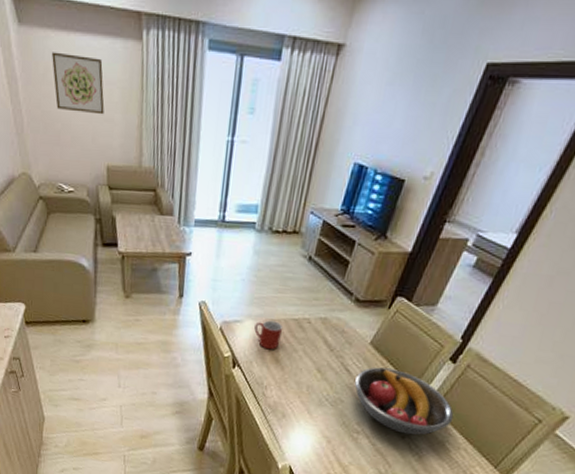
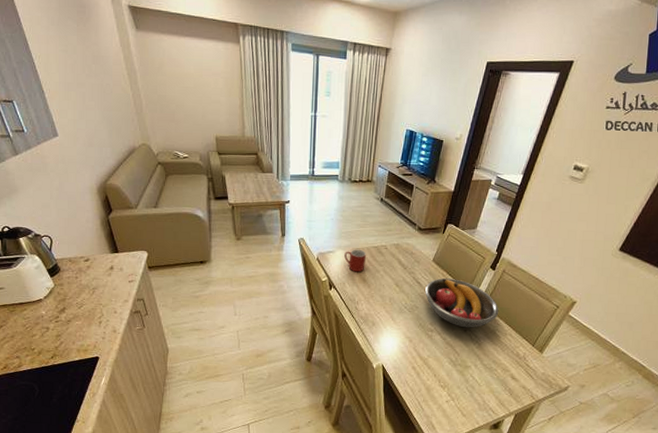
wall art: present [52,52,105,115] -> none [166,51,211,98]

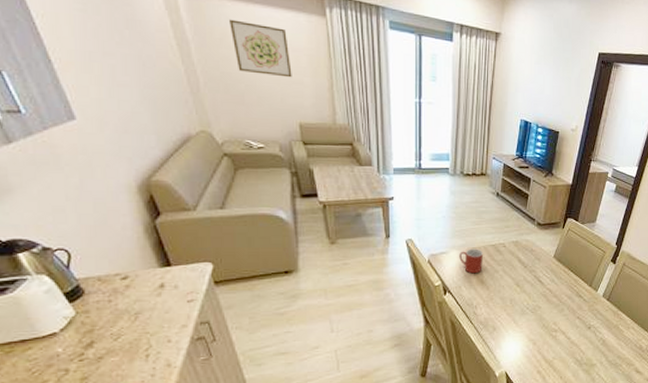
wall art: none [166,51,211,98] -> present [229,19,292,78]
fruit bowl: present [425,278,499,328] -> none [547,275,621,325]

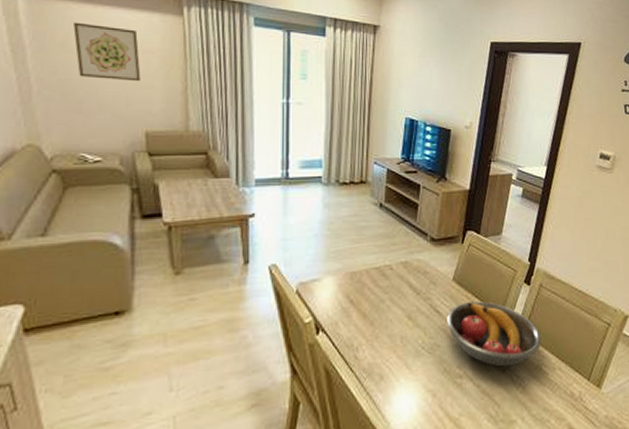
mug: present [459,248,484,274] -> none [335,273,366,306]
fruit bowl: none [547,275,621,325] -> present [447,301,542,367]

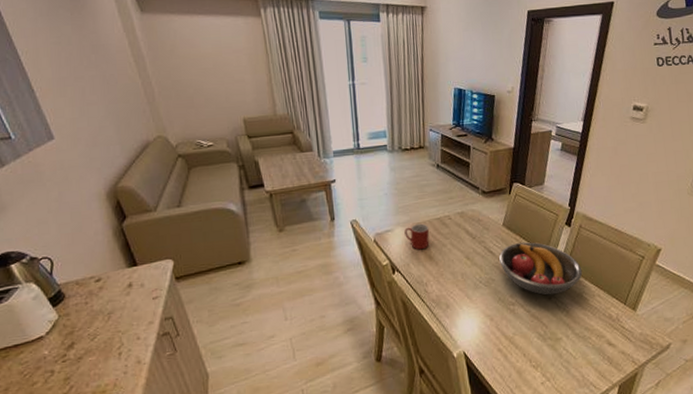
wall art: present [73,22,141,82] -> none [177,31,234,78]
mug: none [335,273,366,306] -> present [404,223,430,250]

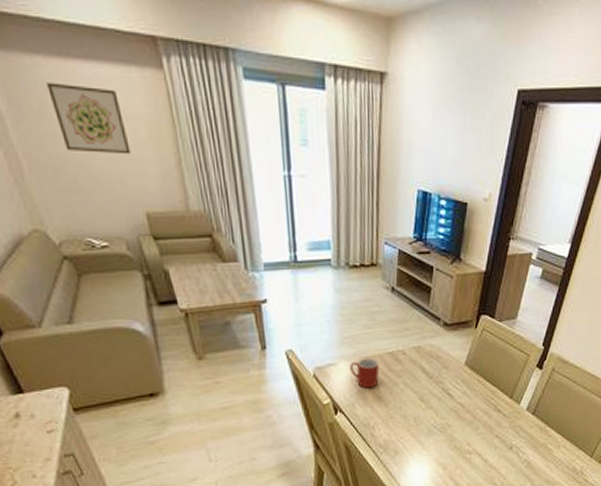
wall art: none [177,31,234,78] -> present [47,82,131,155]
fruit bowl: present [499,242,583,295] -> none [458,385,550,445]

